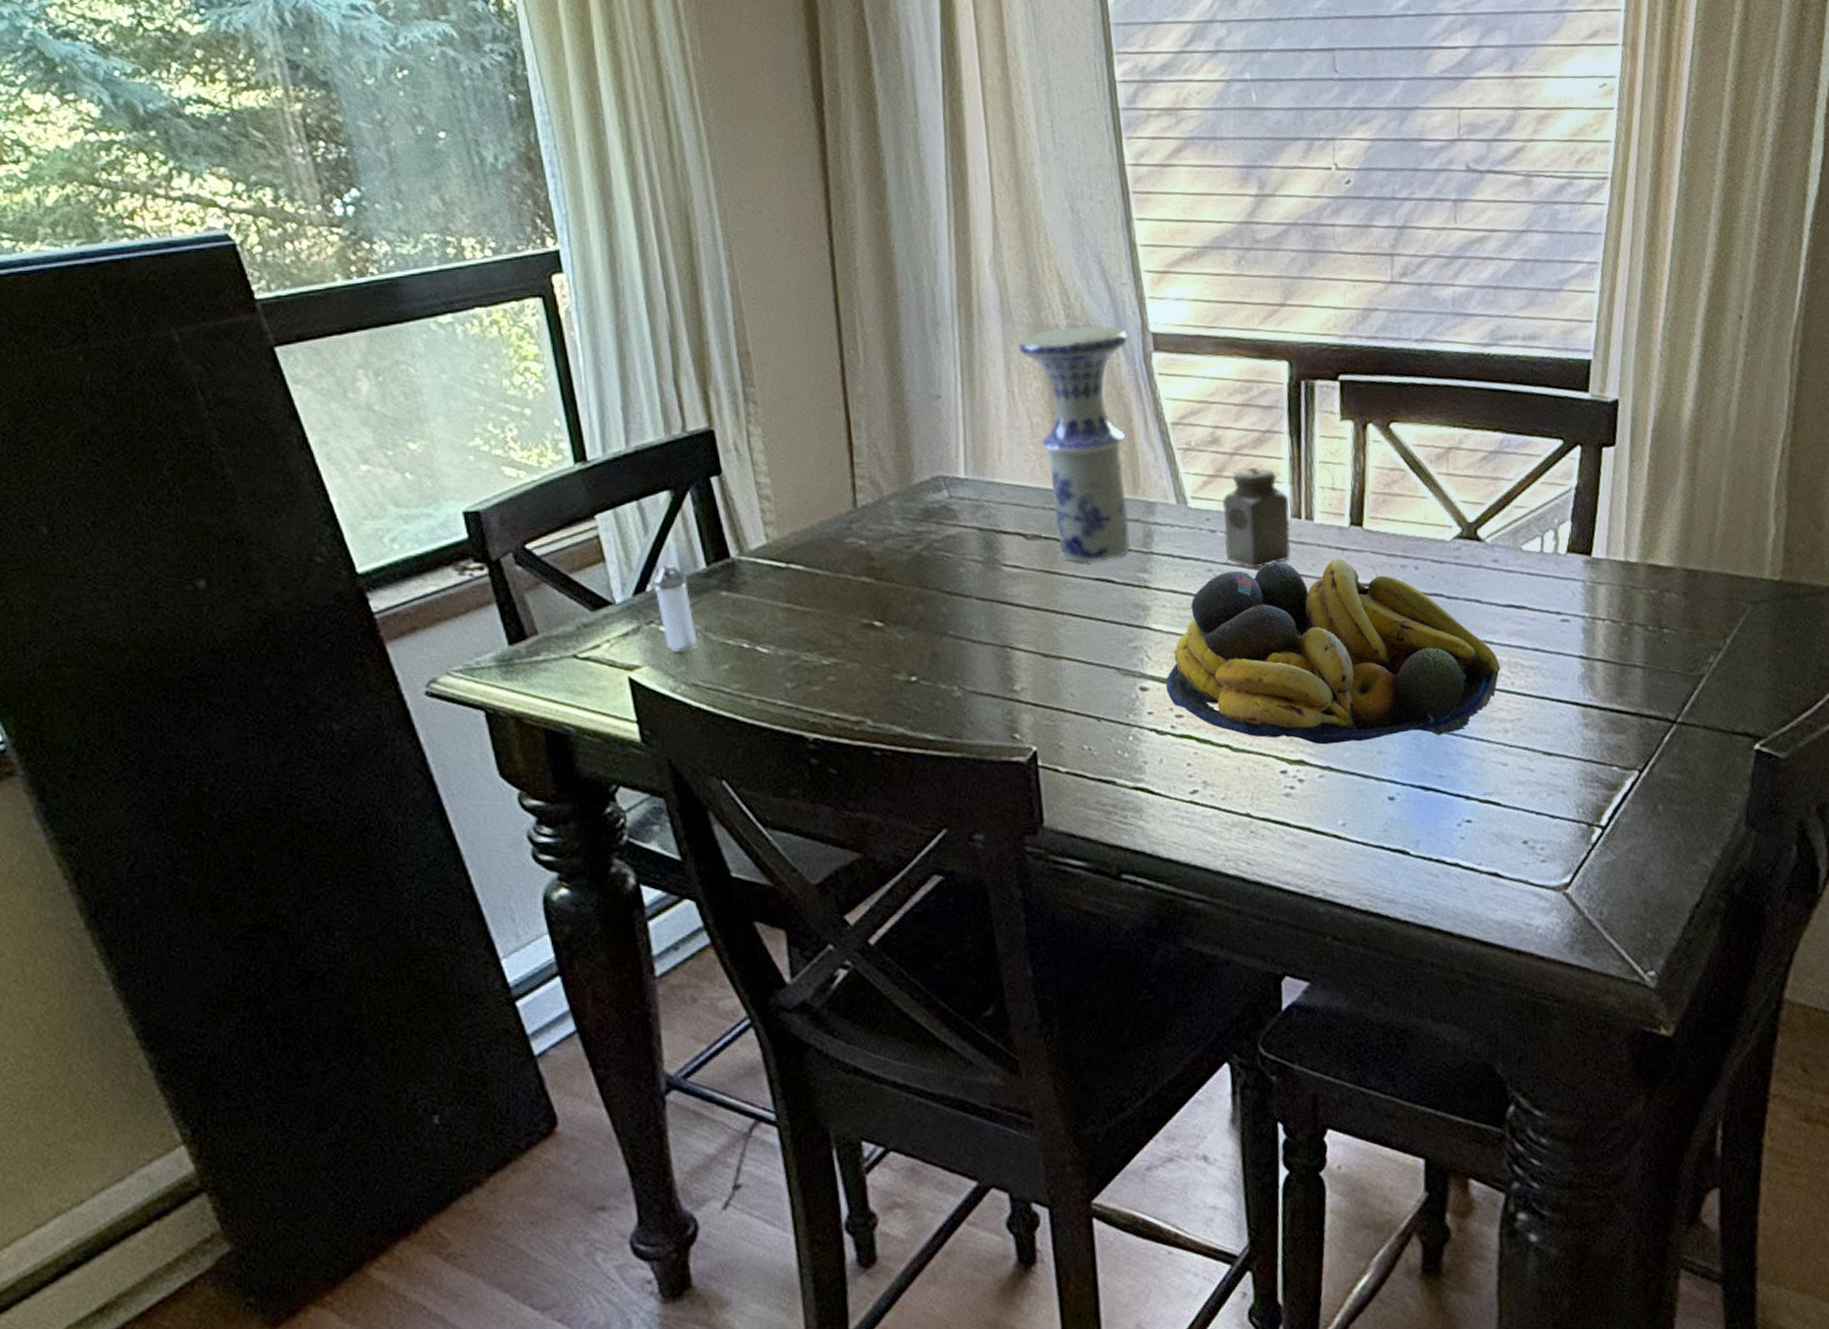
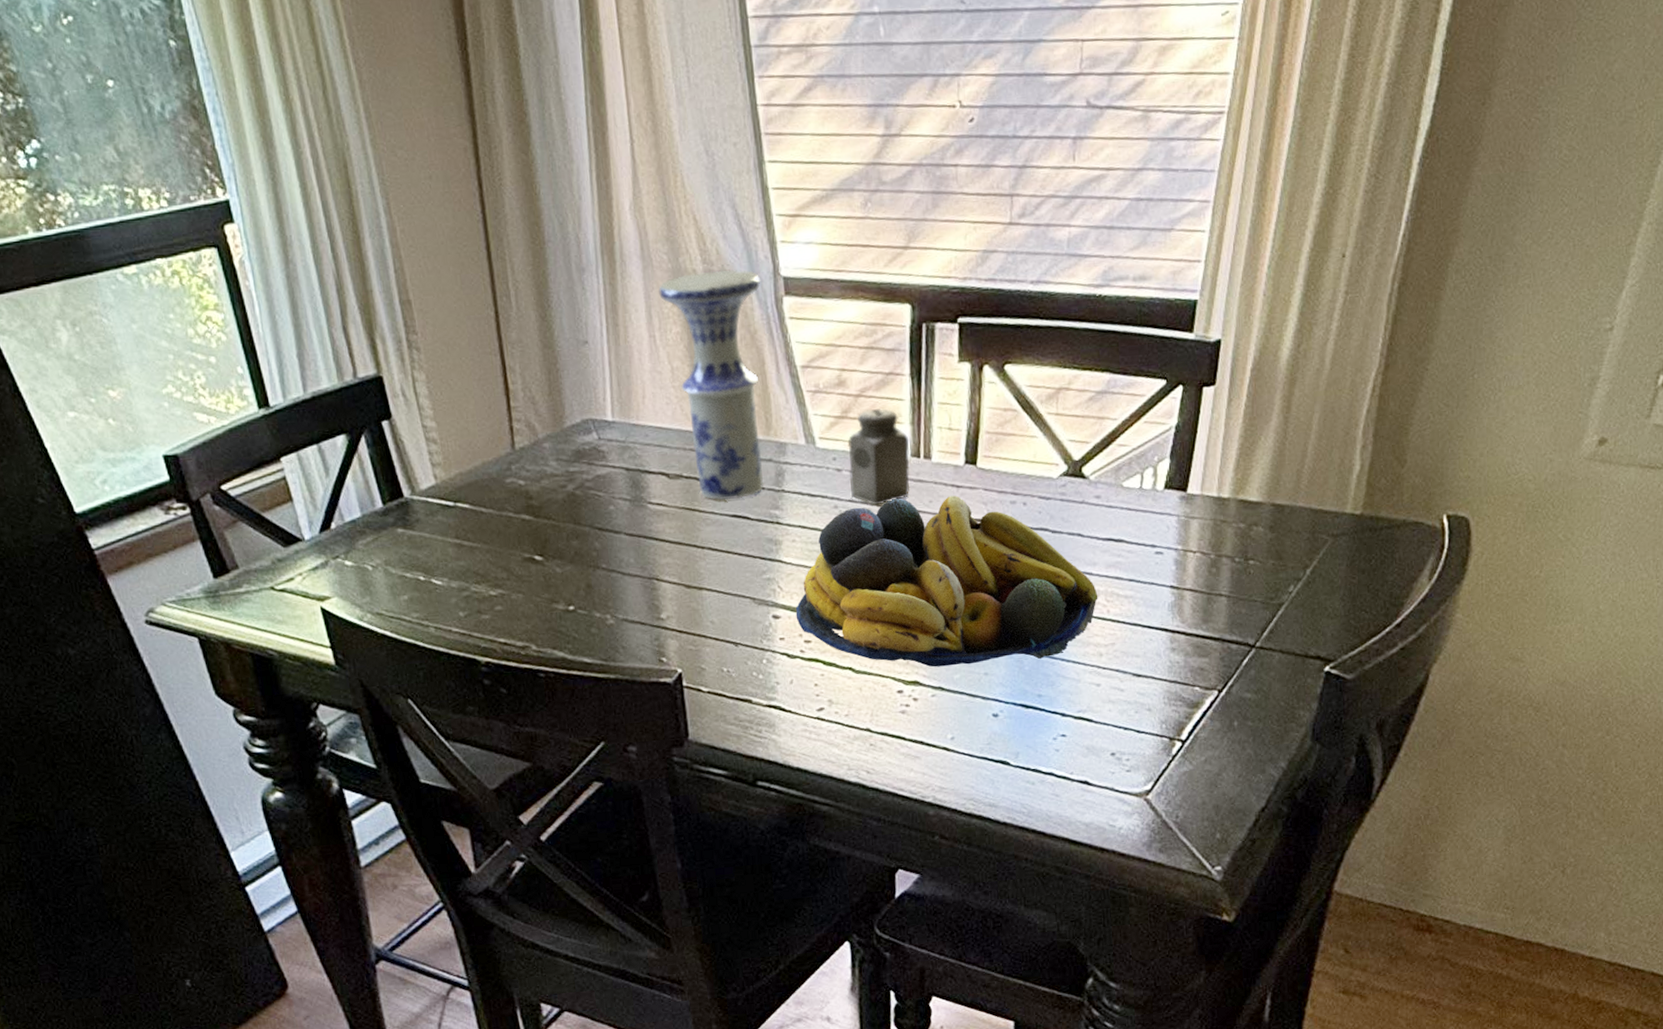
shaker: present [653,565,697,652] -> none [337,504,379,585]

